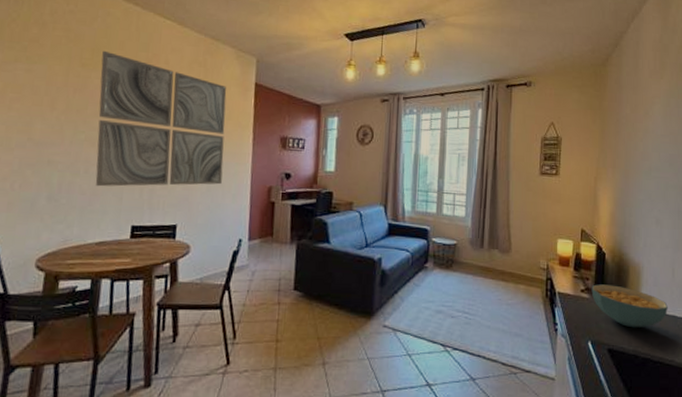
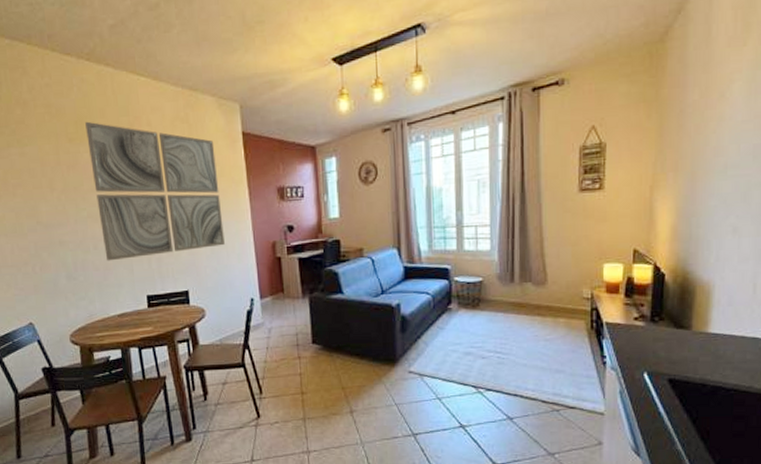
cereal bowl: present [591,284,668,328] -> none [647,309,746,355]

